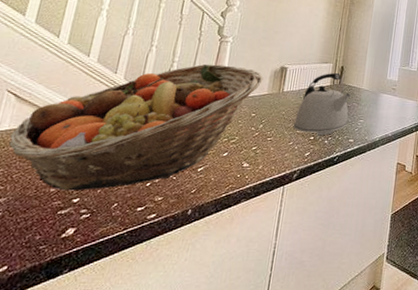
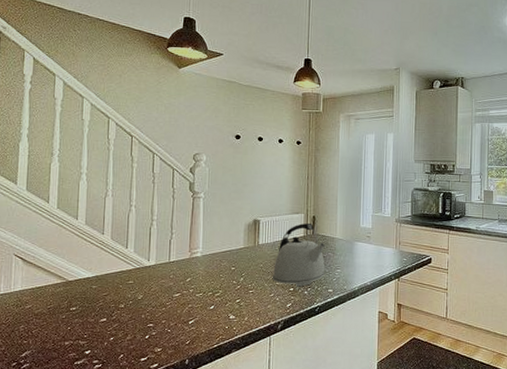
fruit basket: present [8,64,263,191] -> none [23,220,238,344]

